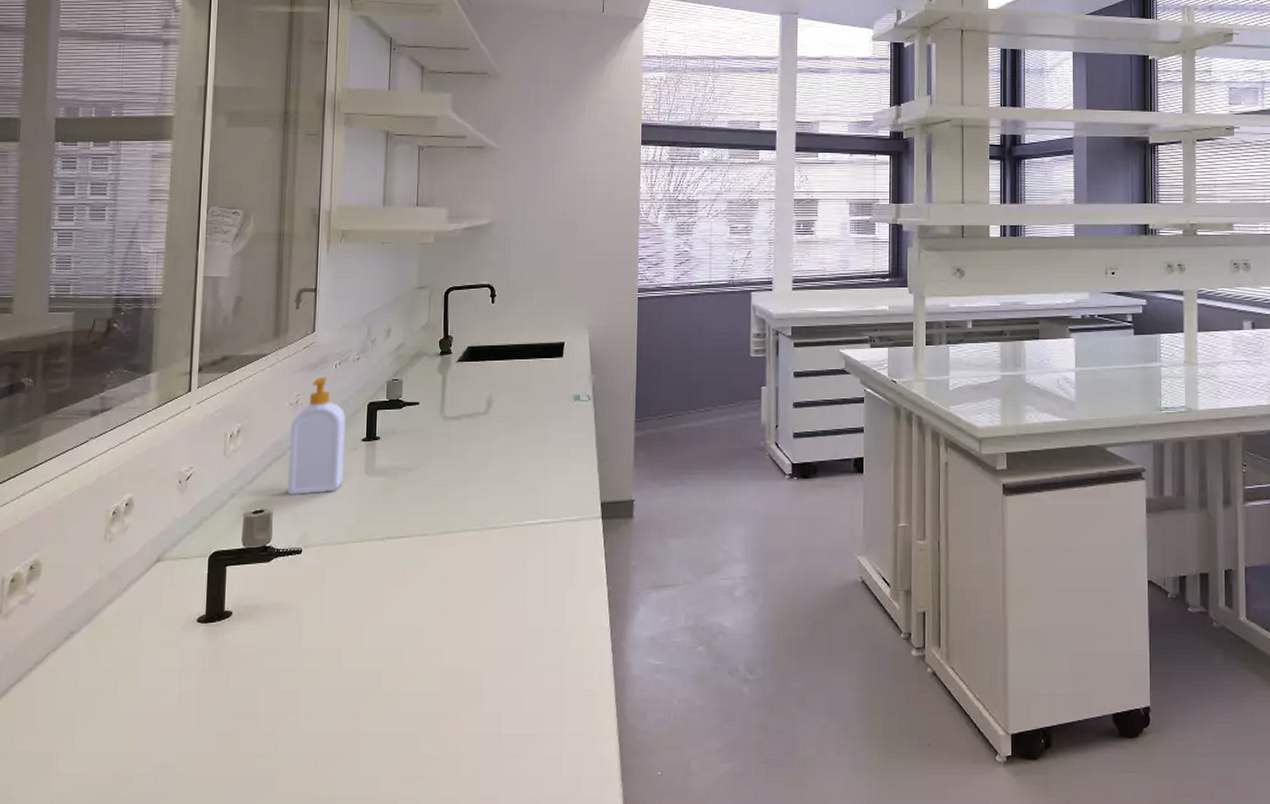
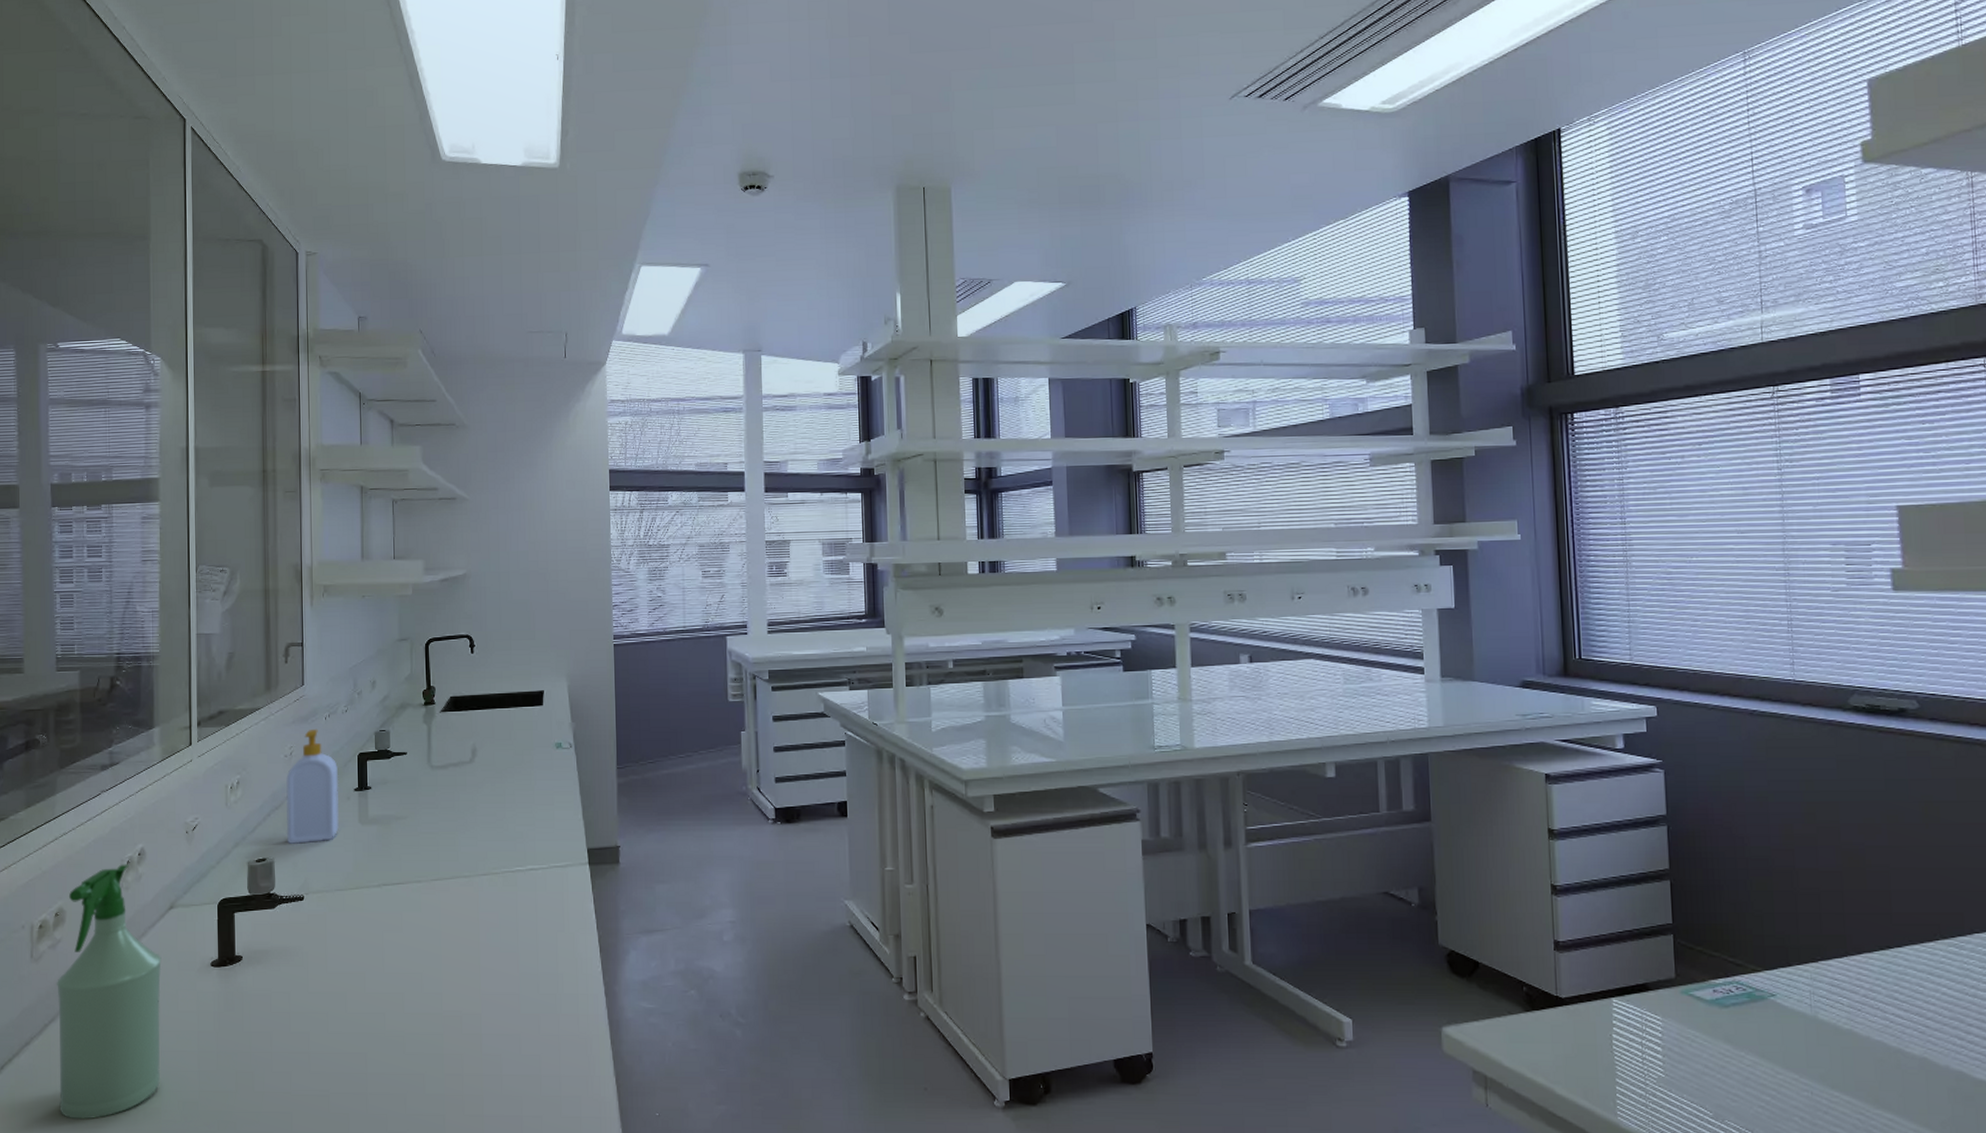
spray bottle: none [20,515,144,786] -> present [57,864,162,1120]

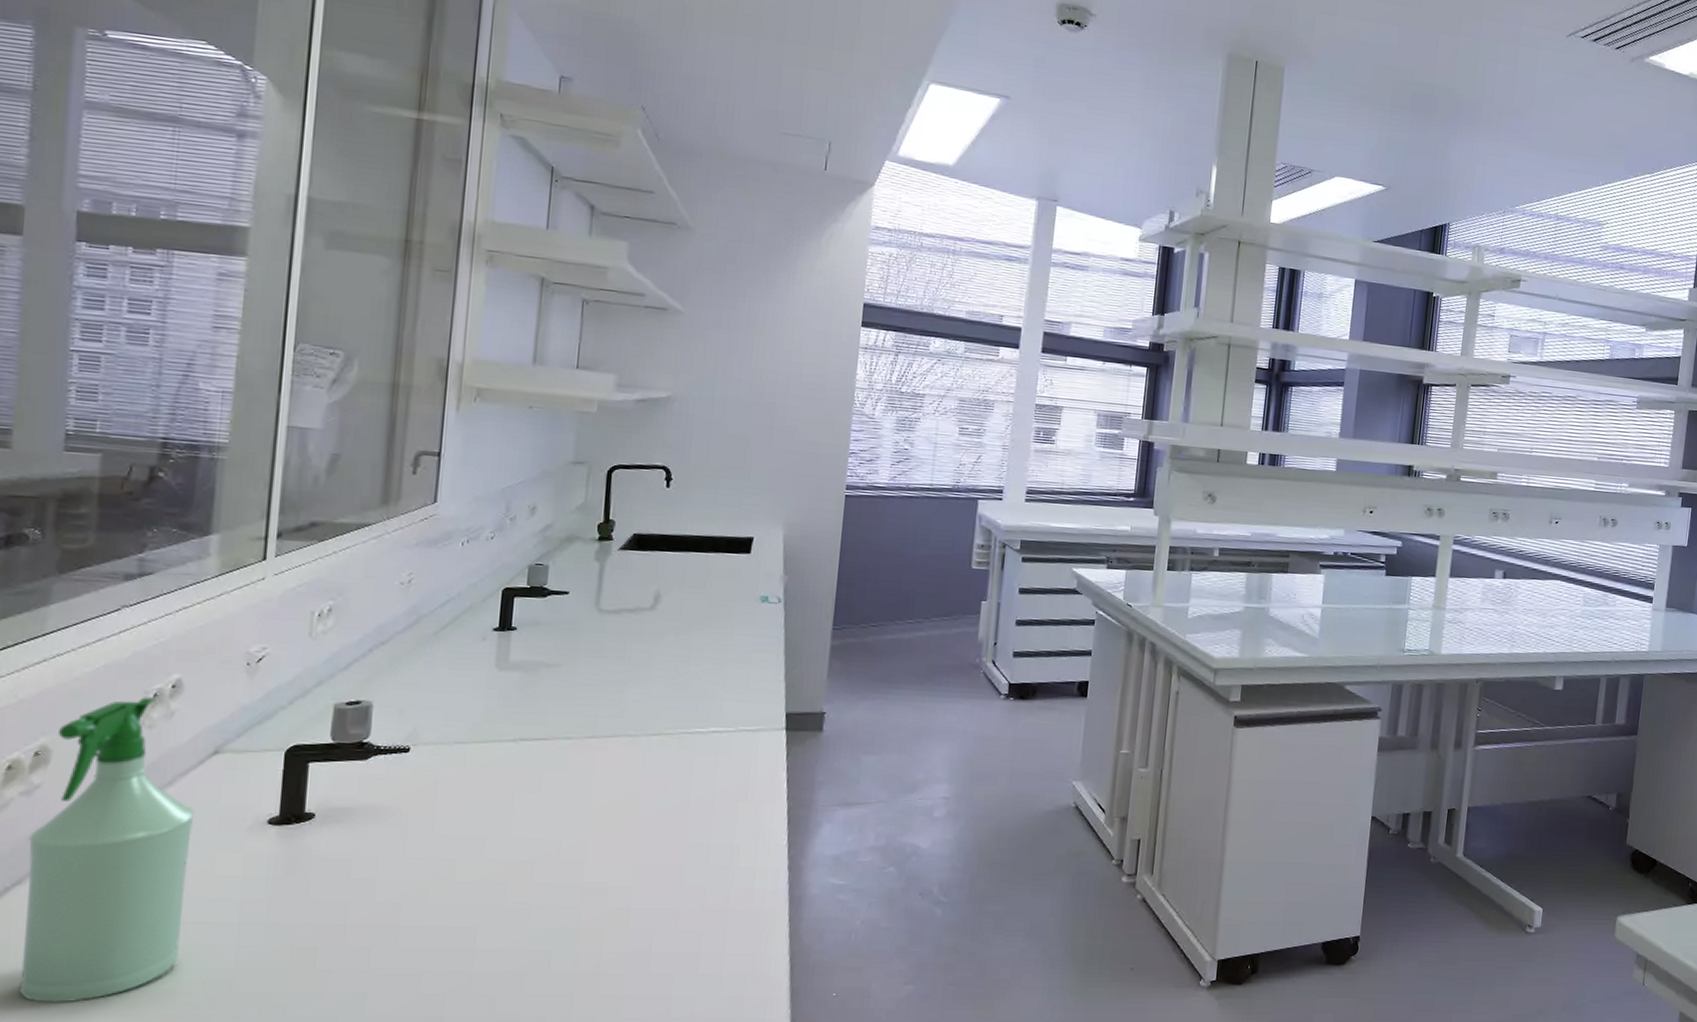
soap bottle: present [286,728,339,844] -> none [393,554,474,687]

